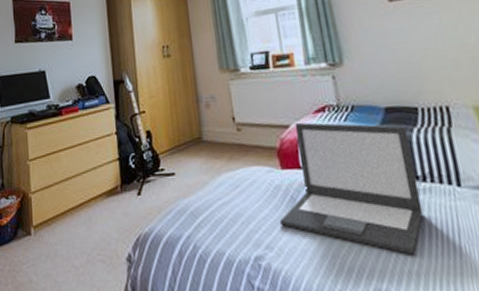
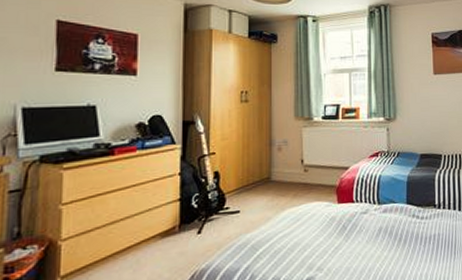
laptop: present [280,122,424,255] -> none [332,164,435,263]

